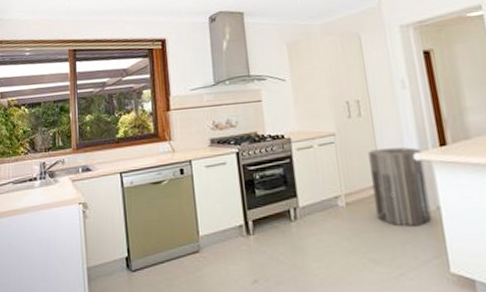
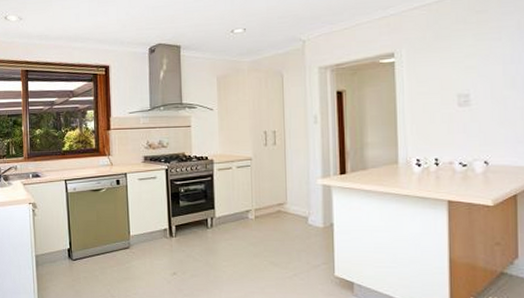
trash can: present [368,147,432,226] -> none [278,173,325,238]

